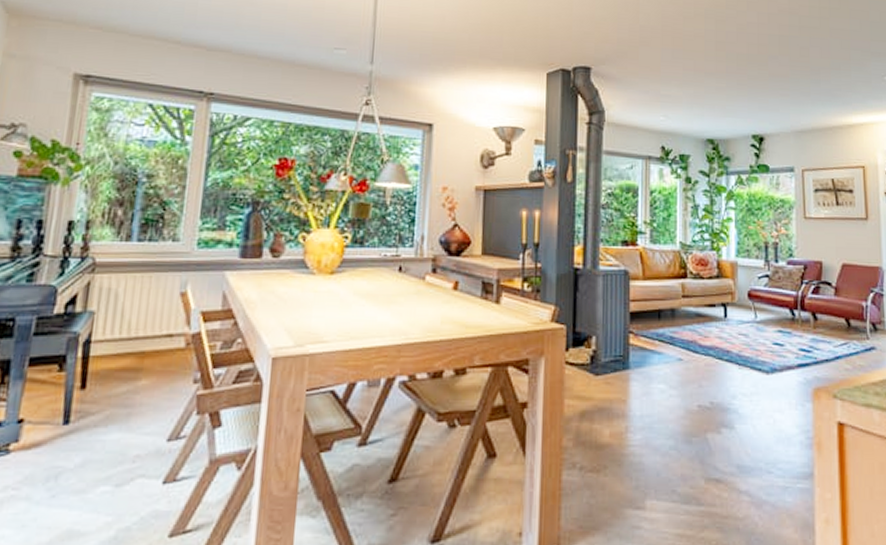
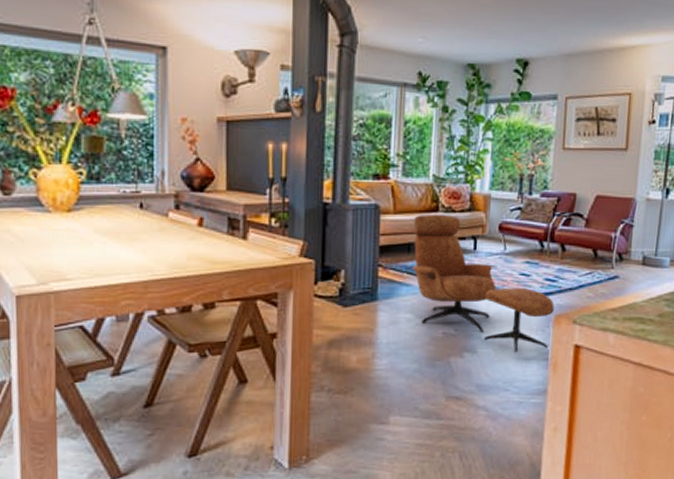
lounge chair: none [663,281,812,430] -> present [413,215,554,353]

